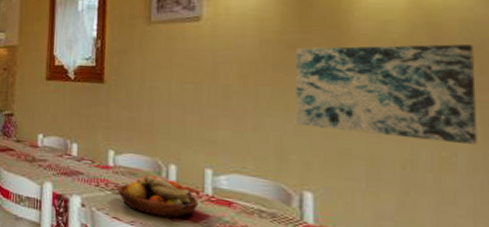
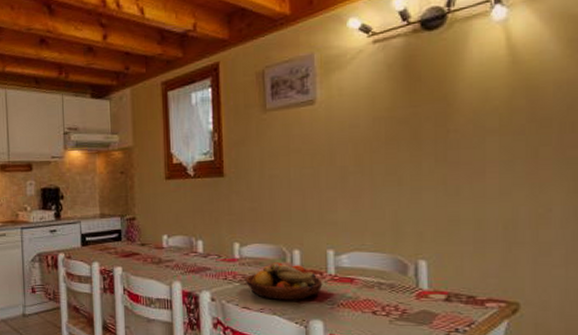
wall art: present [295,44,478,146] -> none [406,105,569,200]

